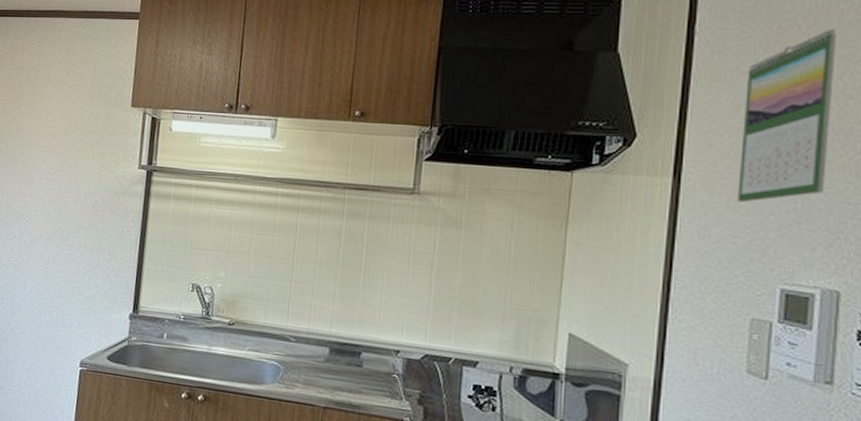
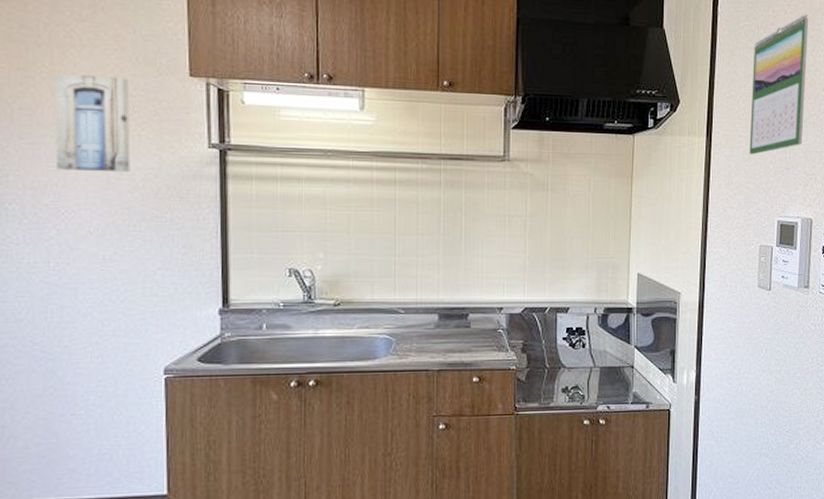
wall art: none [26,104,86,187] -> present [54,73,131,173]

